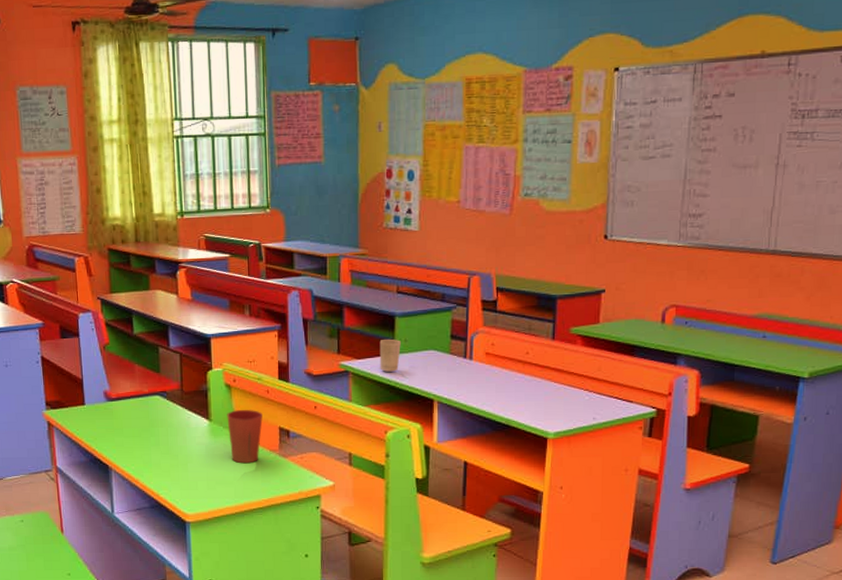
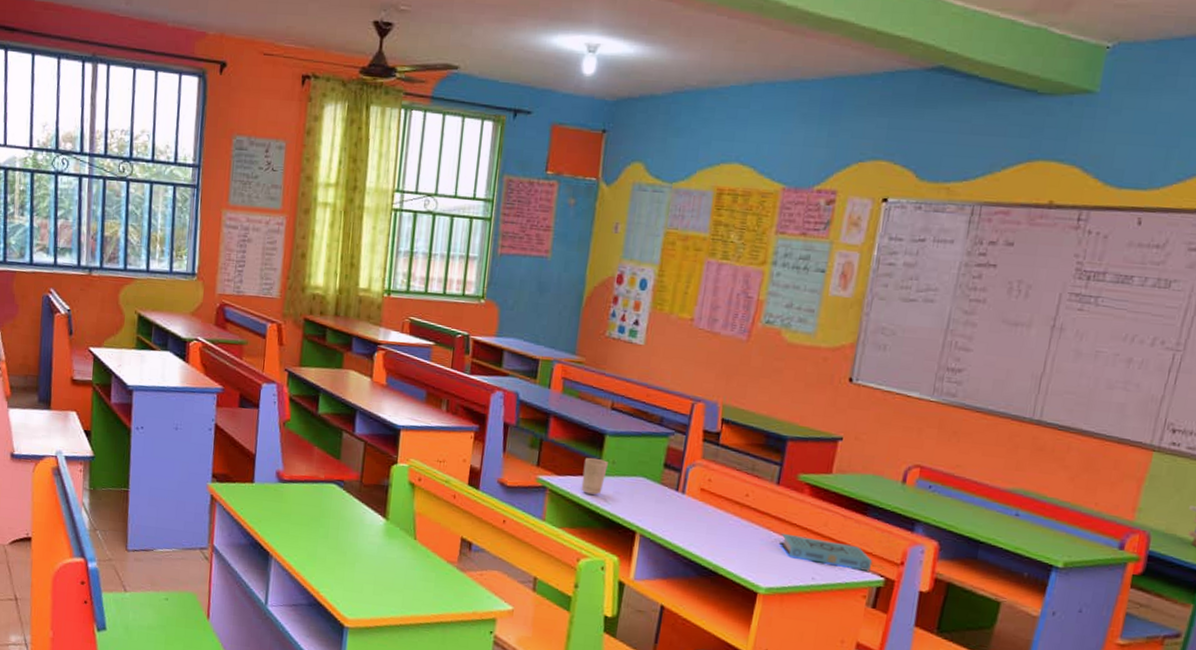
cup: present [227,409,263,464] -> none [404,512,445,573]
book: none [561,382,644,405] -> present [779,533,873,572]

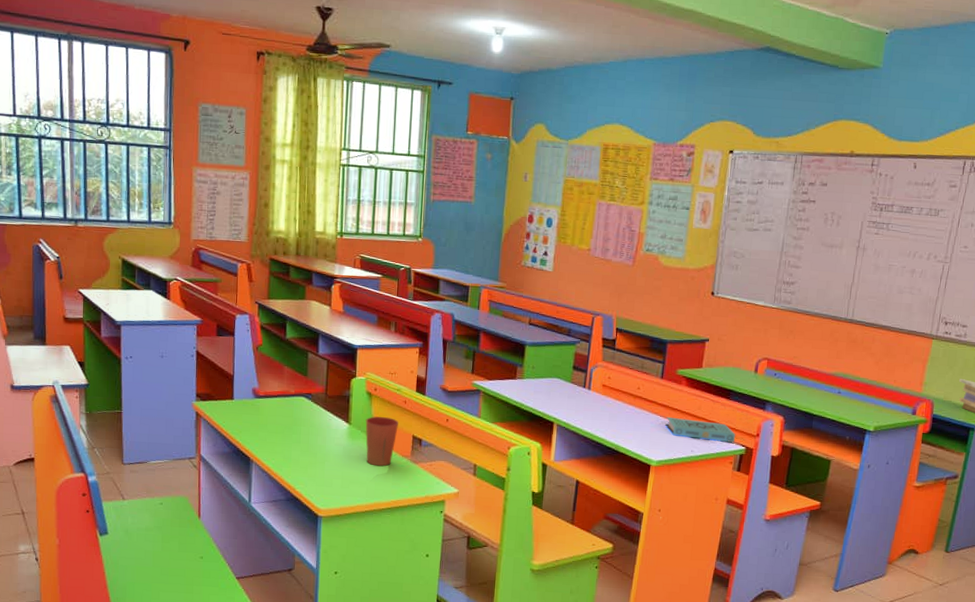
cup: none [404,512,445,573] -> present [365,416,398,467]
cup: present [581,457,608,495] -> none [508,364,529,394]

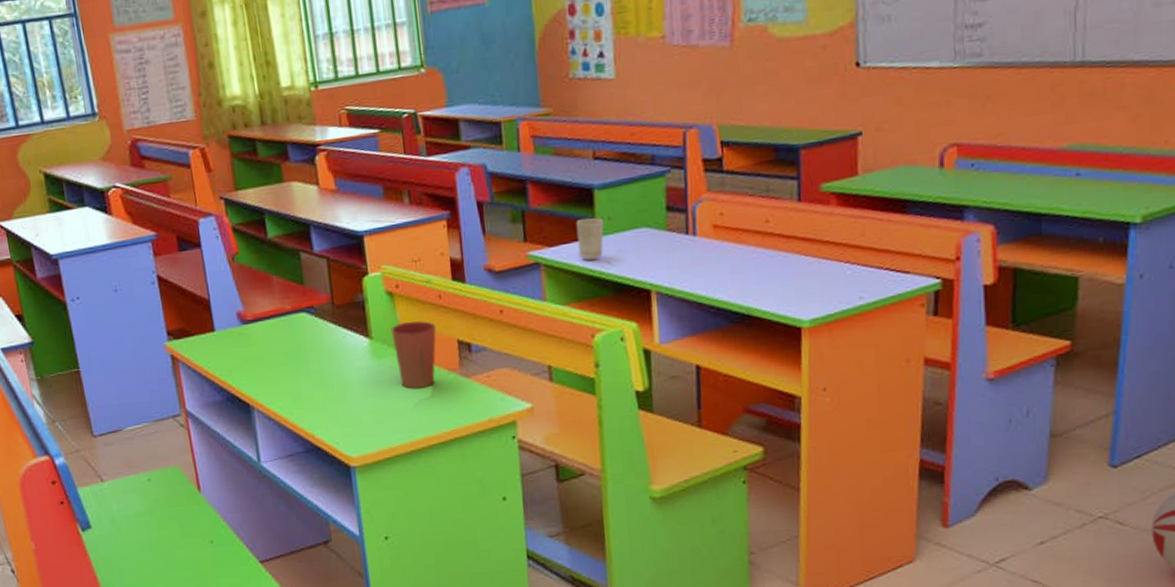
cup: none [508,364,529,394] -> present [576,217,604,260]
book: present [665,416,736,443] -> none [814,250,924,281]

